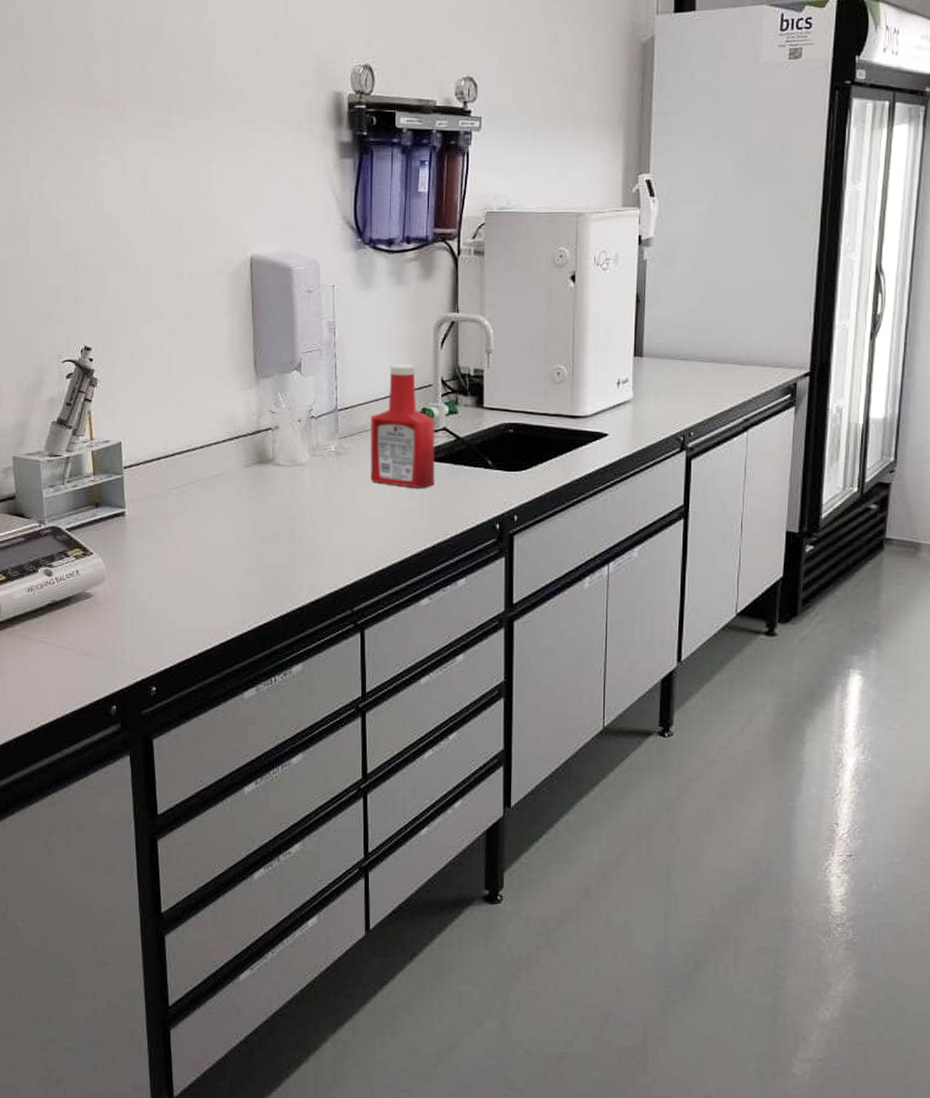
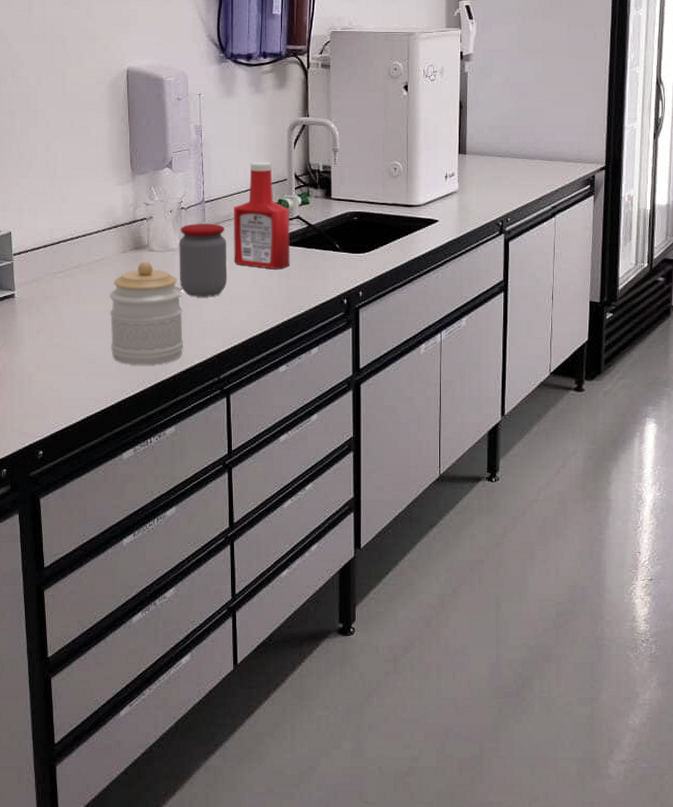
jar: none [229,476,312,595] -> present [109,261,183,366]
jar: none [308,435,363,518] -> present [179,223,227,297]

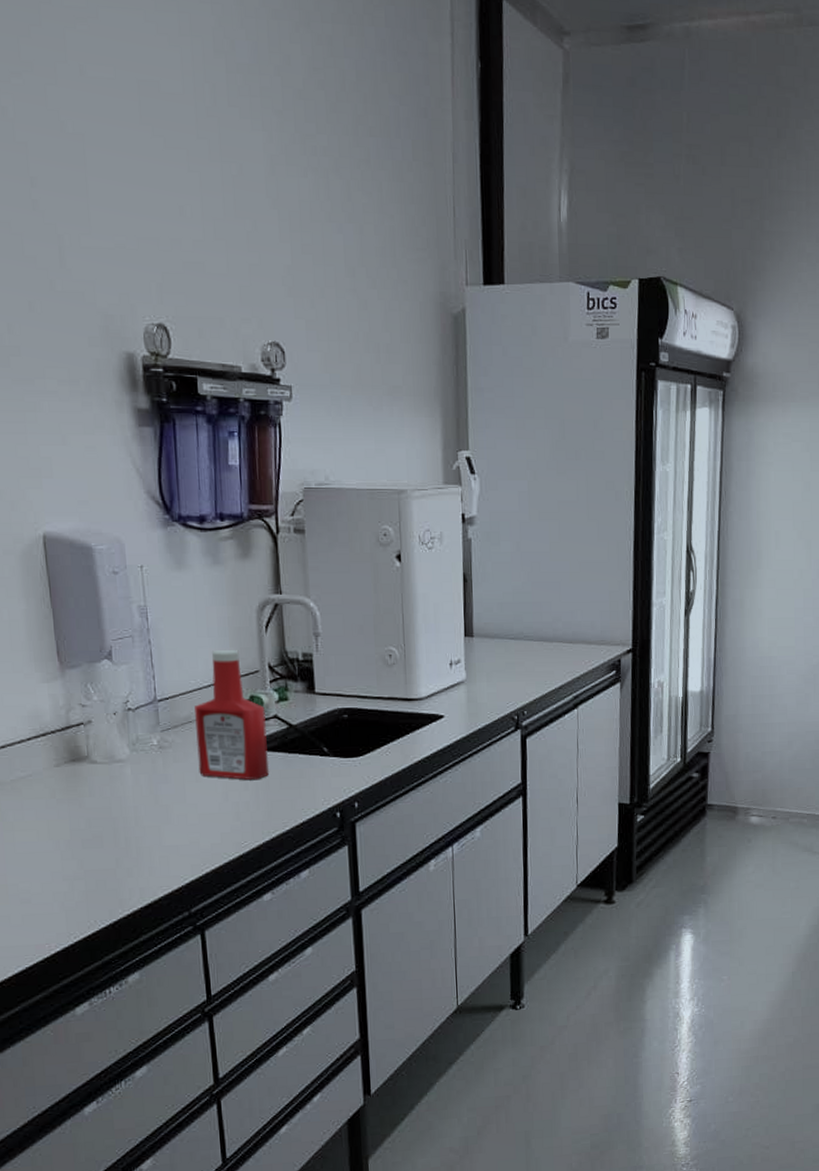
jar: present [109,261,183,366] -> none [42,775,143,903]
jar: present [179,223,227,297] -> none [128,727,193,817]

